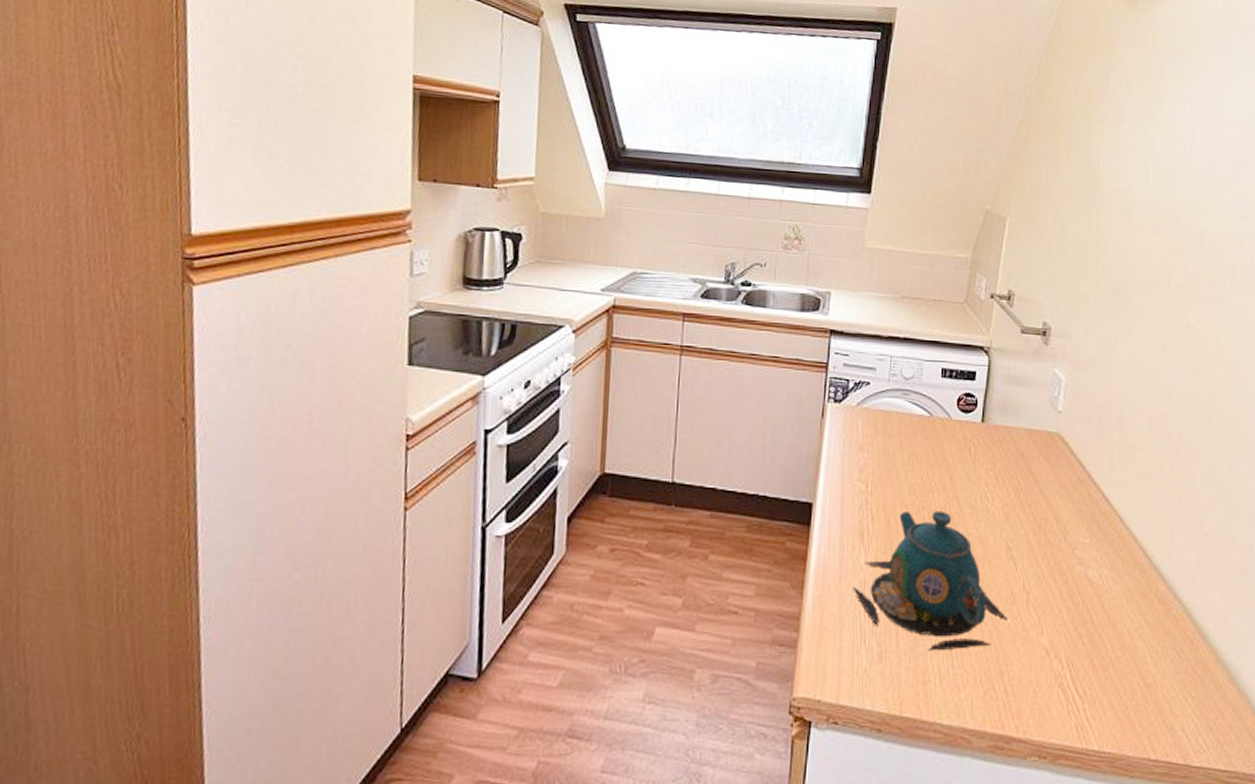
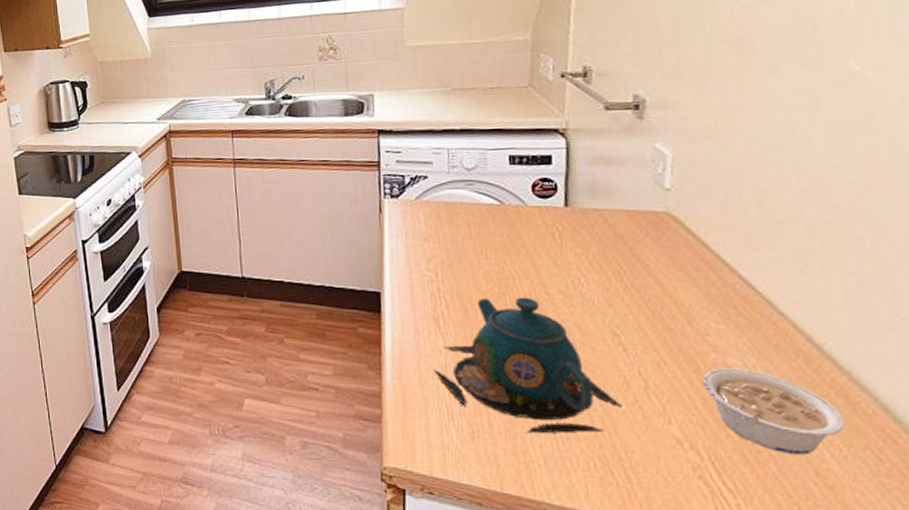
legume: none [1069,580,1161,658] -> present [702,368,845,454]

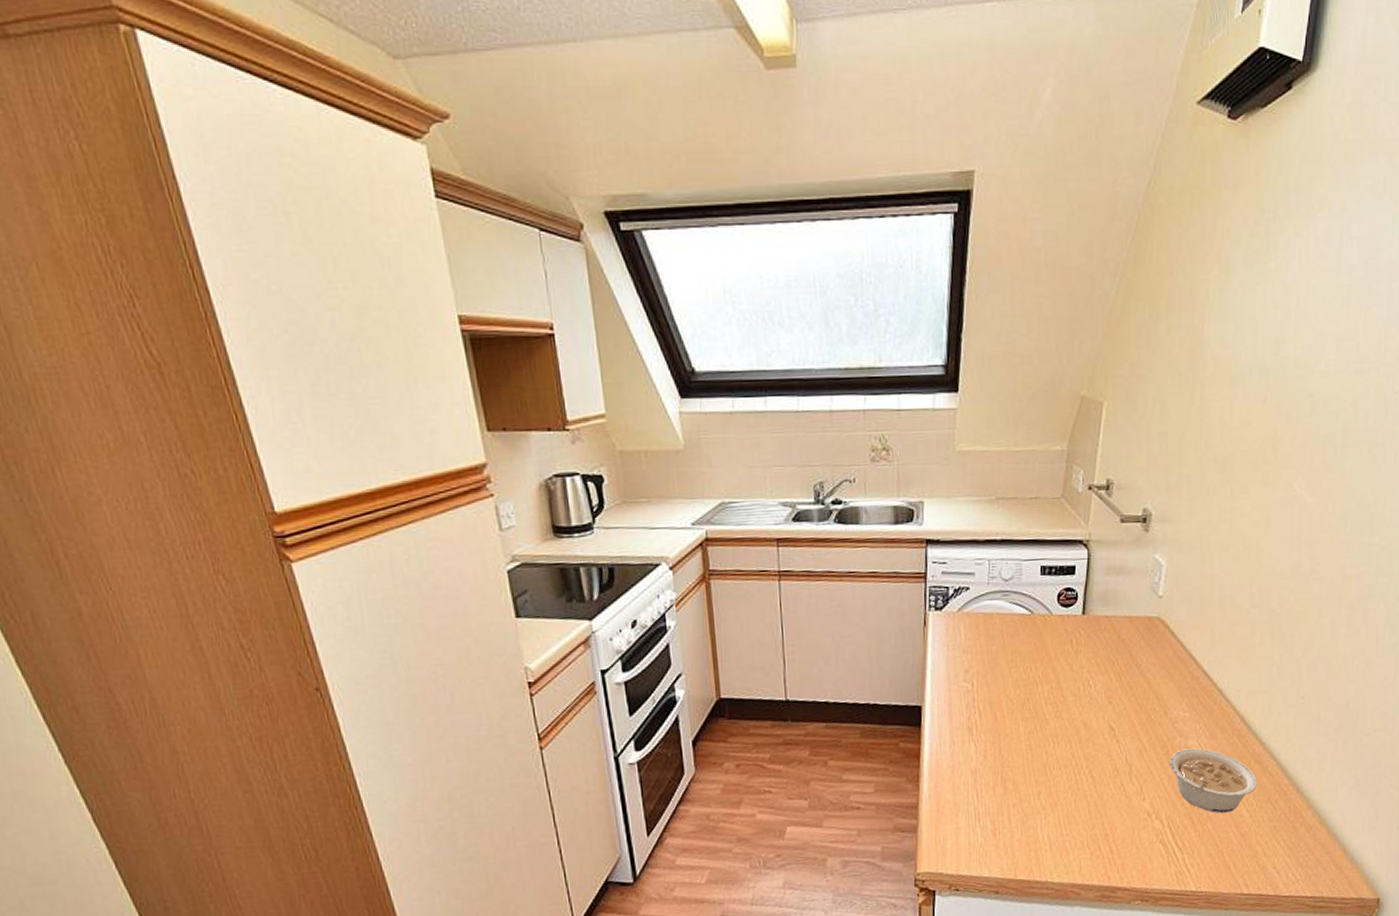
teapot: present [433,297,623,434] -> none [965,701,1112,824]

